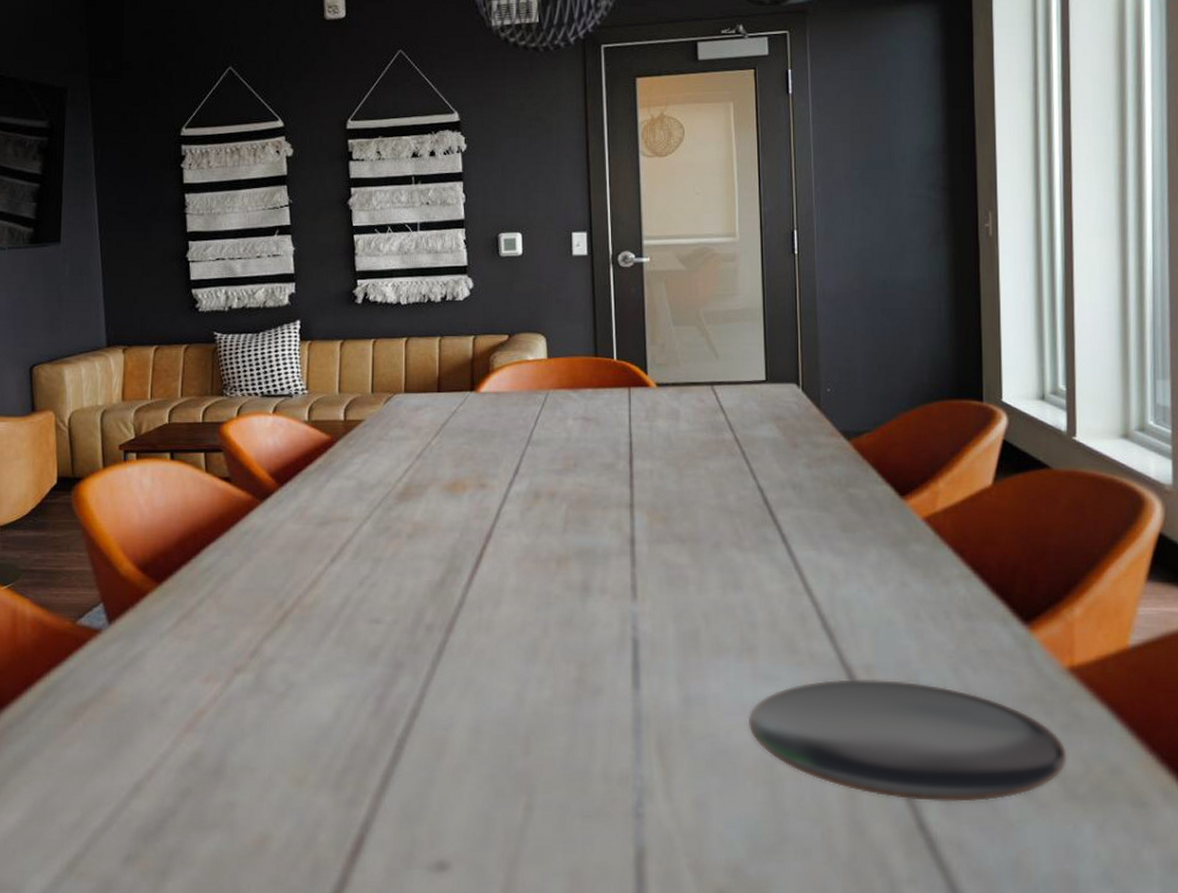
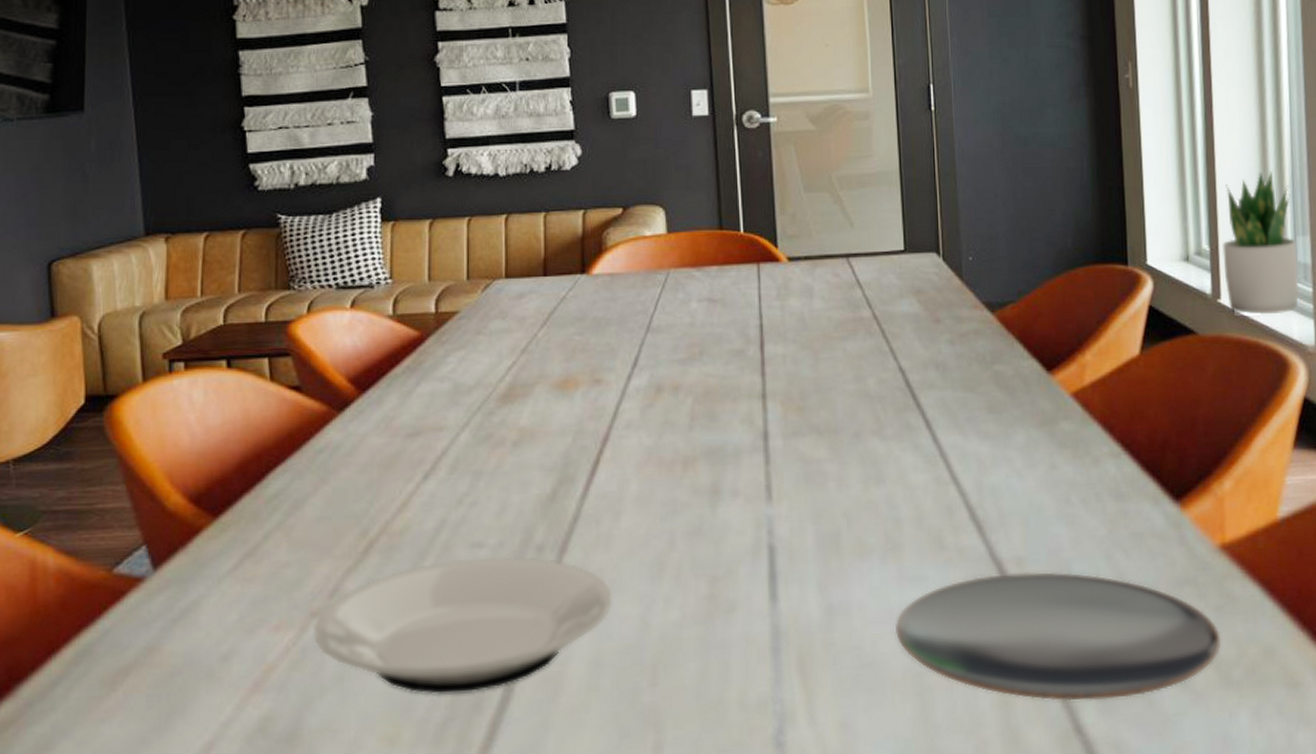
plate: none [236,632,492,746] -> present [312,556,613,694]
planter: none [1079,317,1157,453] -> present [1222,171,1299,315]

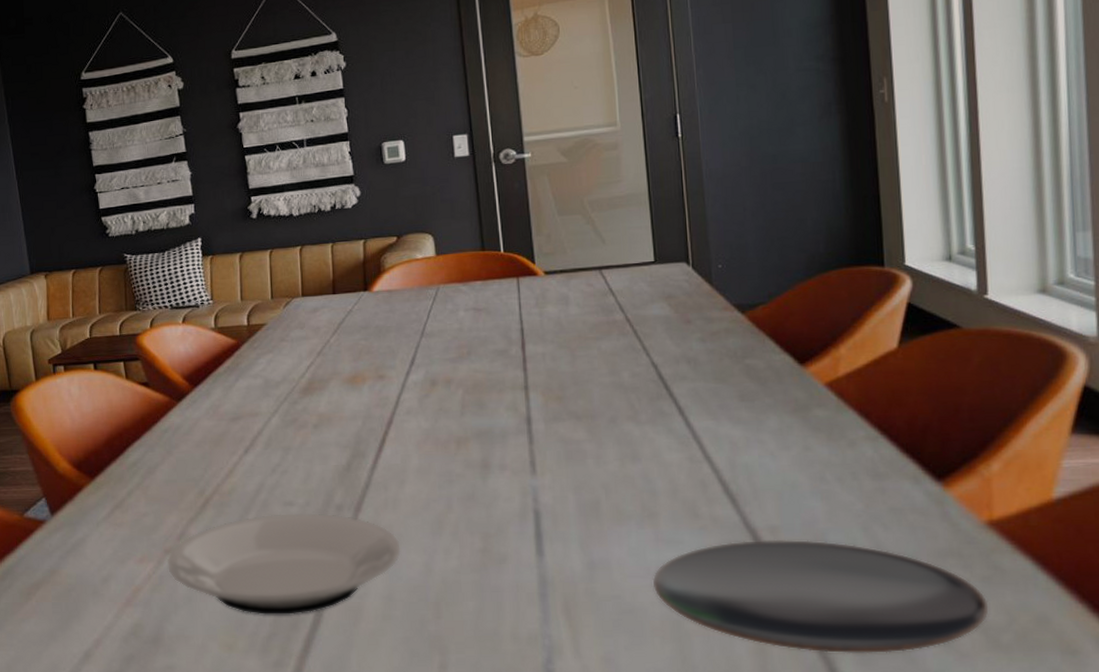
planter: present [1222,171,1299,315] -> none [989,171,1079,309]

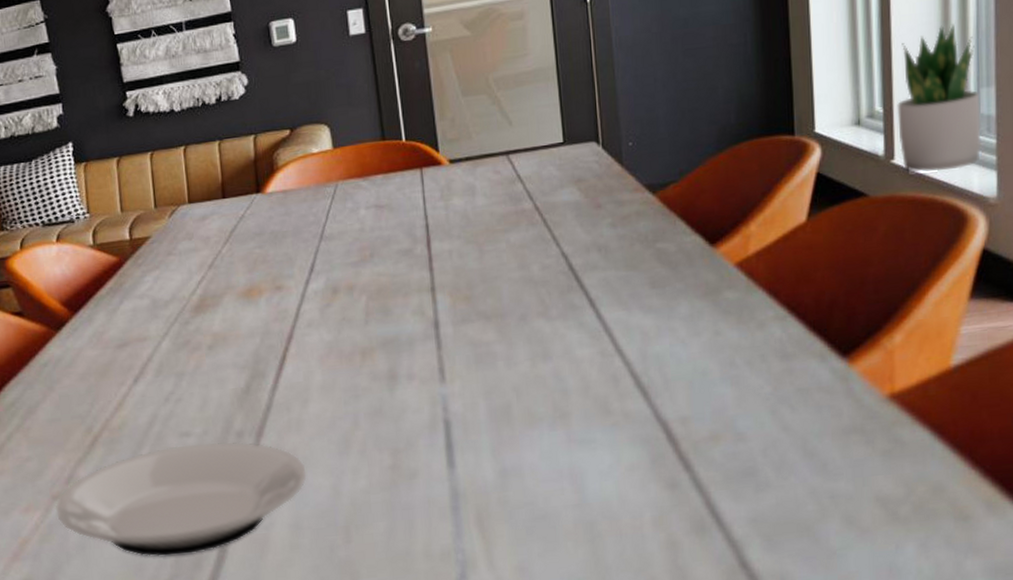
plate: present [652,540,989,653] -> none [565,428,889,541]
planter: none [989,171,1079,309] -> present [897,24,981,172]

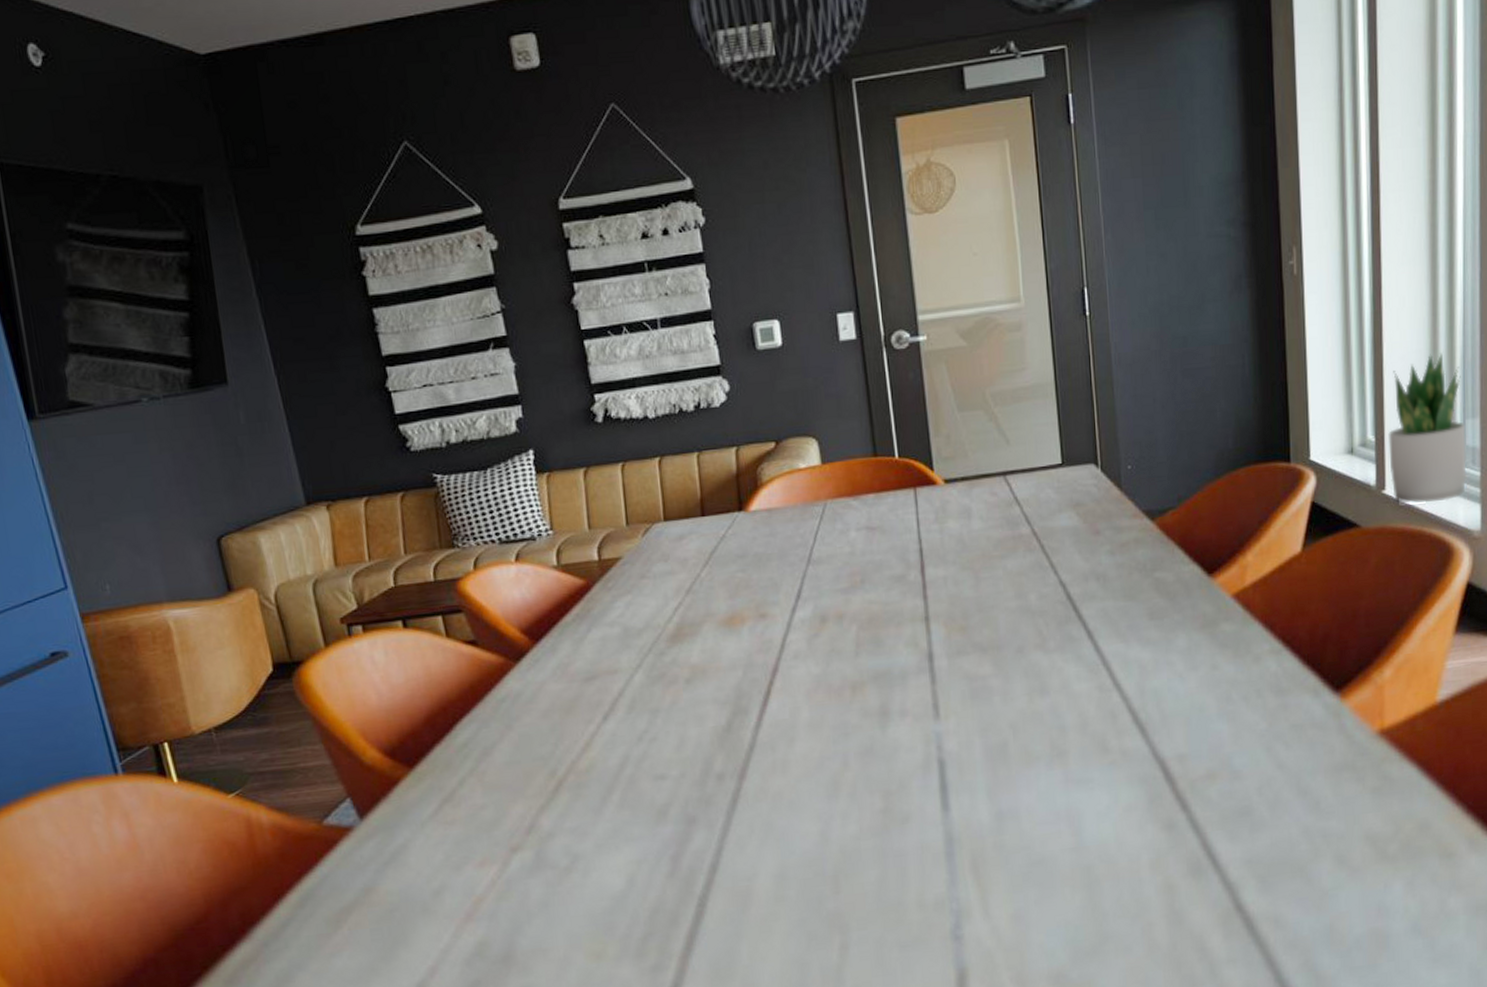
plate: present [54,441,307,557] -> none [513,785,793,913]

